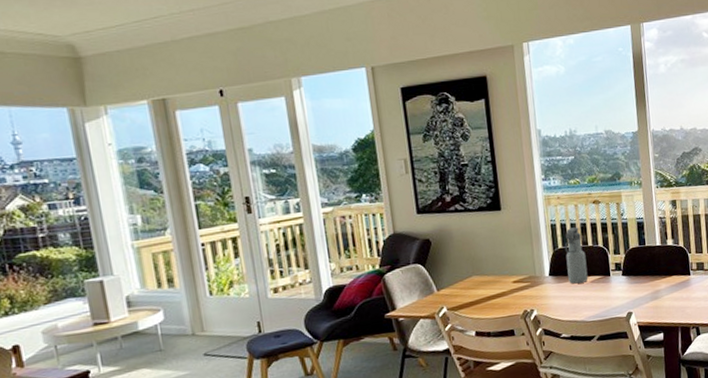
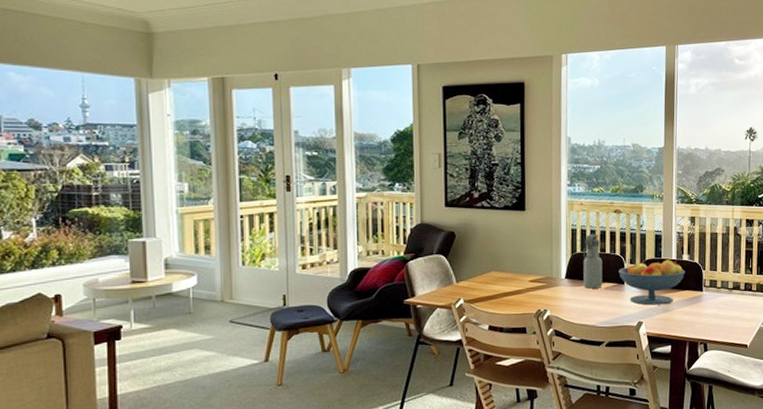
fruit bowl: none [603,246,671,295] -> present [618,259,685,306]

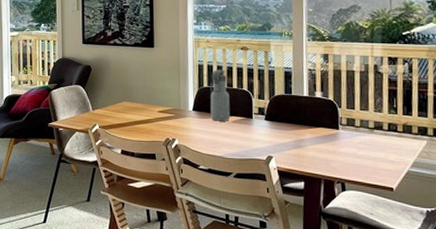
fruit bowl: present [618,259,685,306] -> none [246,96,318,141]

